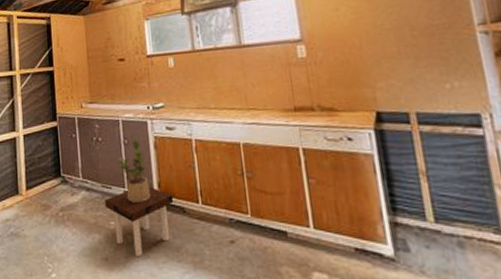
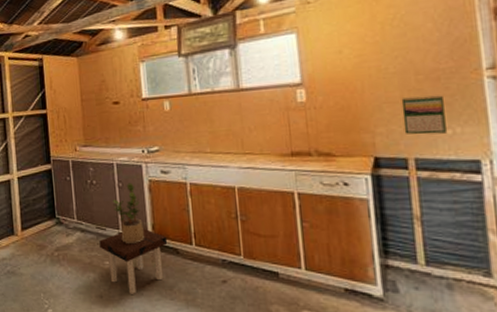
calendar: none [398,50,445,89] -> present [401,95,446,135]

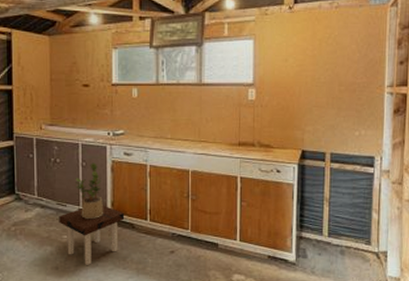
calendar: present [401,95,446,135] -> none [326,104,356,134]

